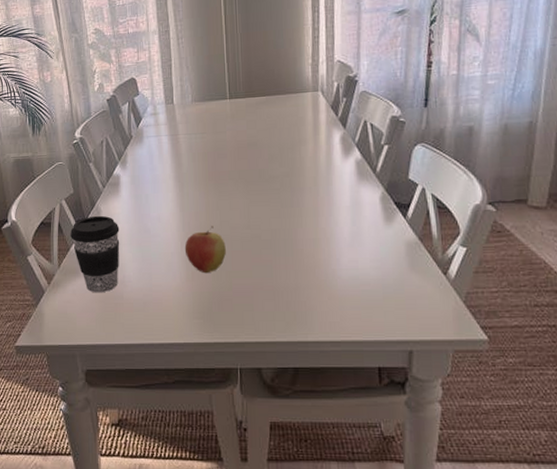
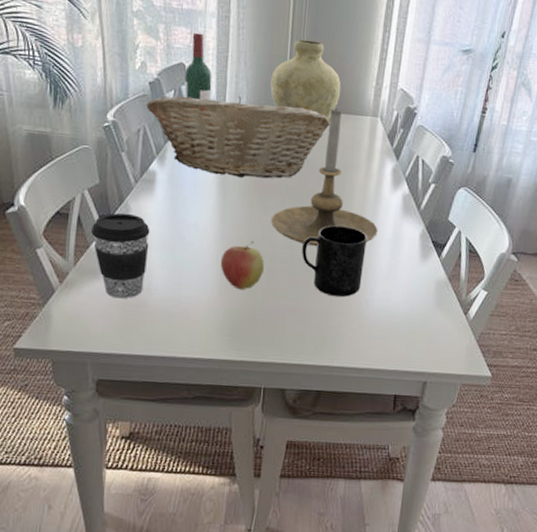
fruit basket: none [106,96,272,170] -> present [146,96,330,179]
wine bottle: none [135,49,160,107] -> present [184,32,212,101]
vase: none [212,34,279,105] -> present [270,39,341,123]
candle holder: none [227,91,335,223] -> present [270,108,378,246]
mug: none [261,200,325,271] -> present [302,225,367,298]

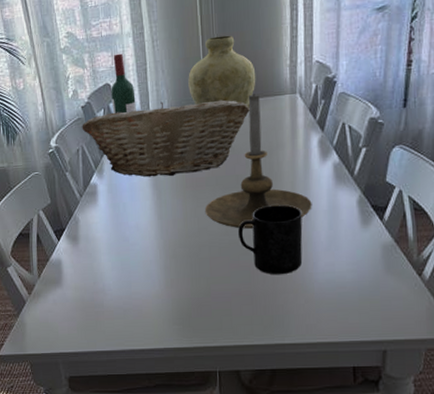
coffee cup: present [91,213,150,299] -> none [49,225,99,302]
apple: present [220,241,264,290] -> none [163,233,204,281]

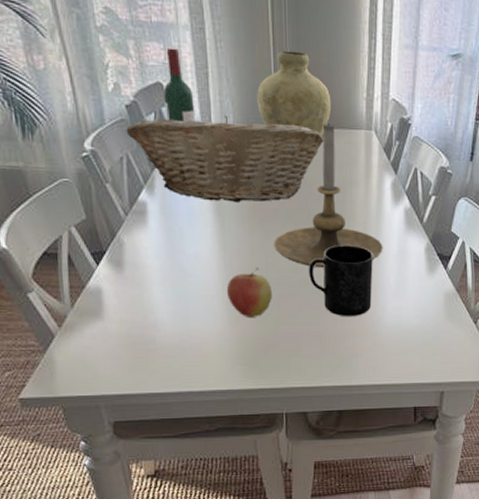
apple: none [163,233,204,281] -> present [226,268,272,318]

